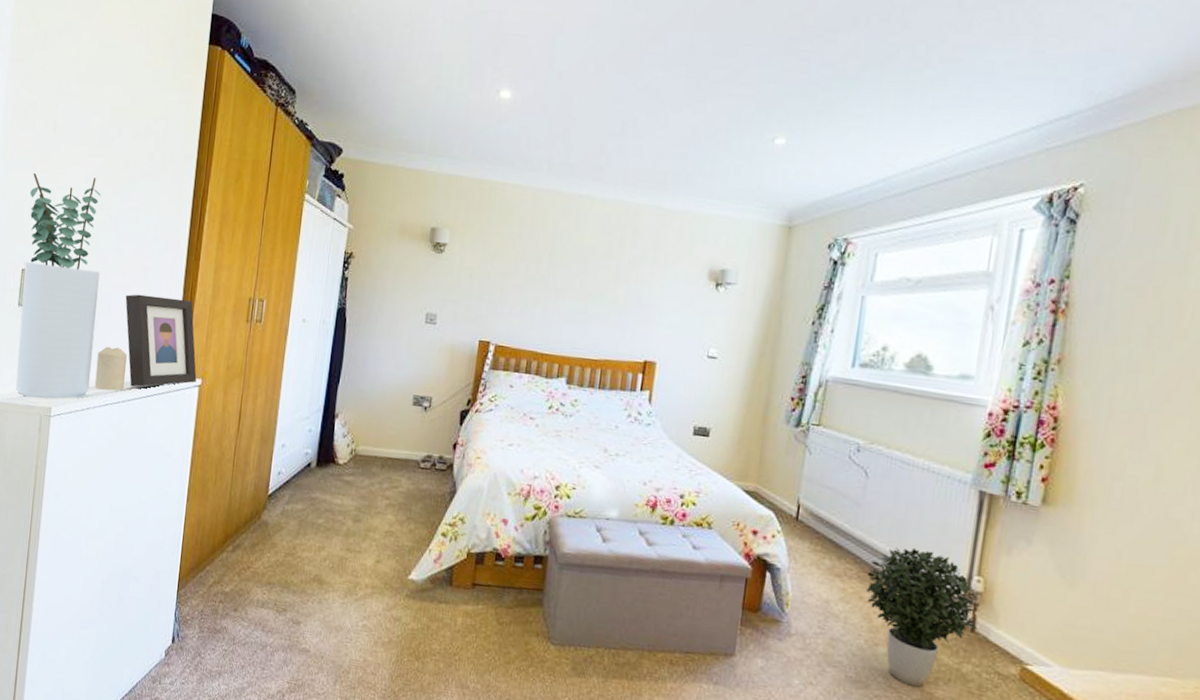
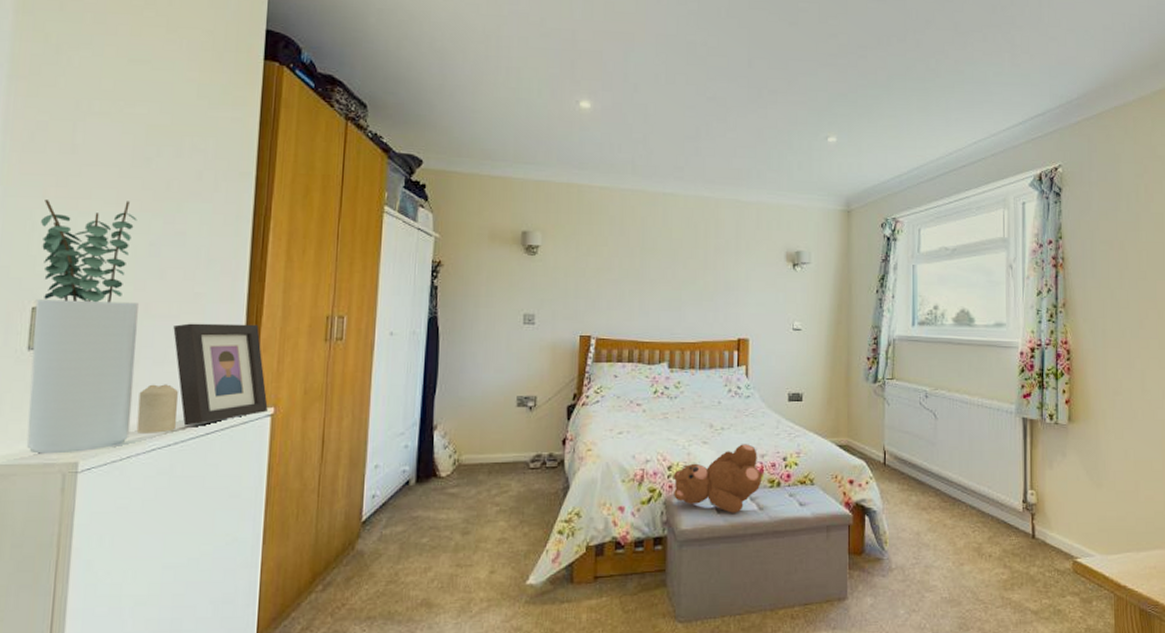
teddy bear: none [559,474,655,545] -> present [673,444,762,513]
potted plant: present [866,547,978,687] -> none [947,474,1037,595]

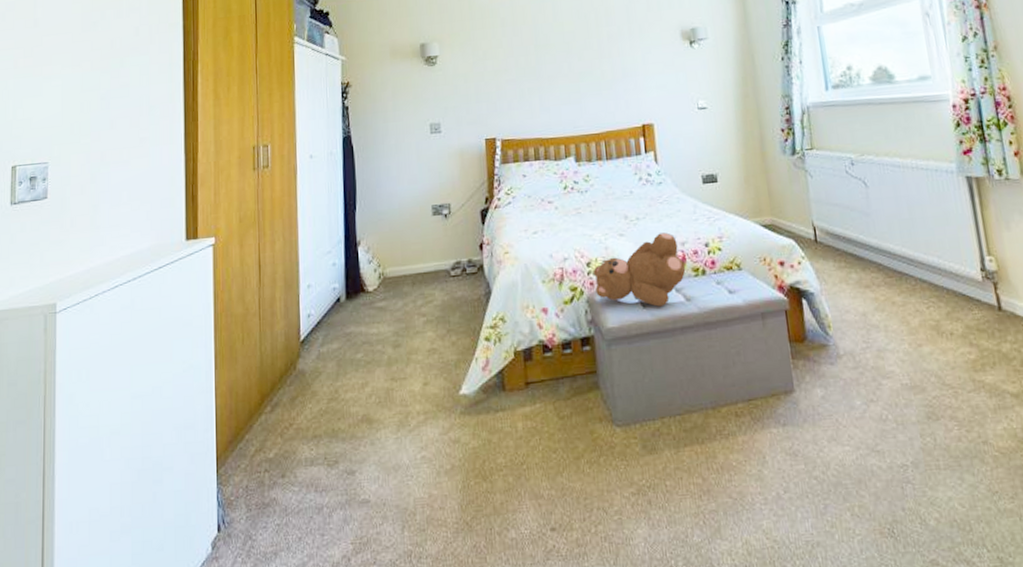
vase: present [26,200,139,454] -> none [14,62,96,299]
candle: present [136,384,178,433] -> none [101,224,134,272]
picture frame: present [173,323,268,426] -> none [125,161,209,262]

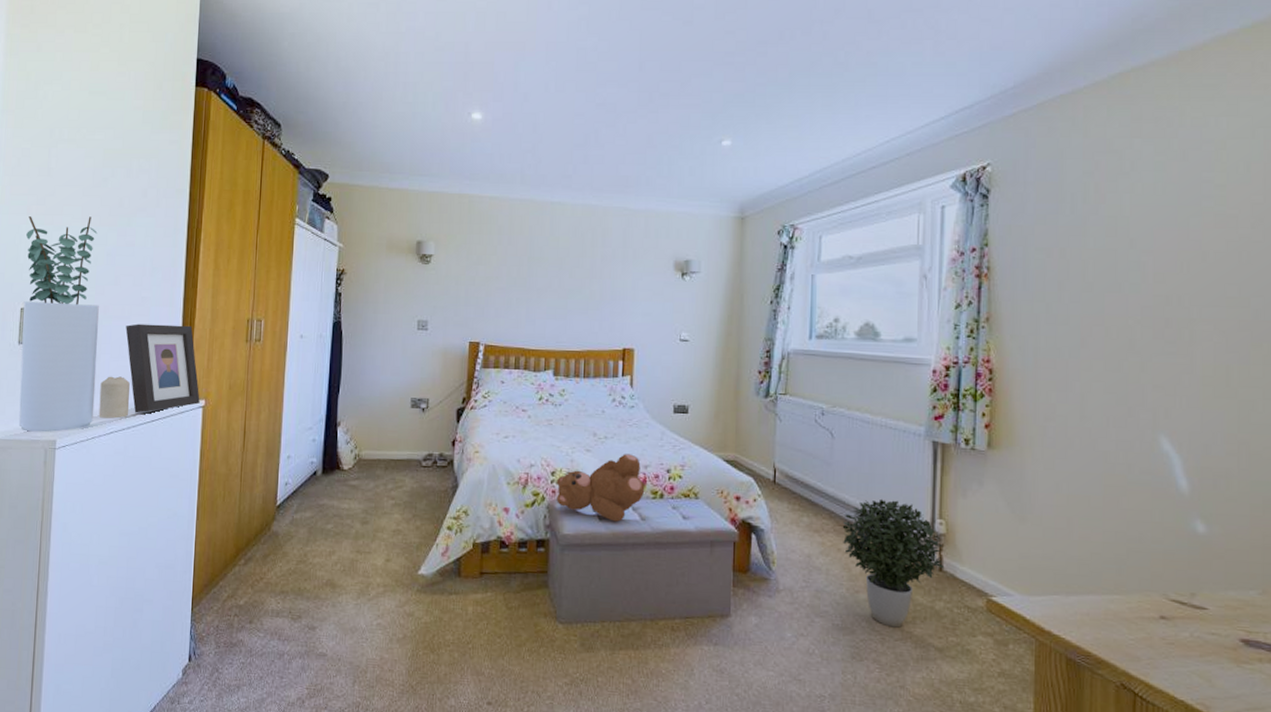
vase: none [14,62,96,299] -> present [18,216,100,432]
candle: none [101,224,134,272] -> present [98,376,130,419]
picture frame: none [125,161,209,262] -> present [125,324,200,413]
potted plant: none [891,243,1004,379] -> present [842,498,945,628]

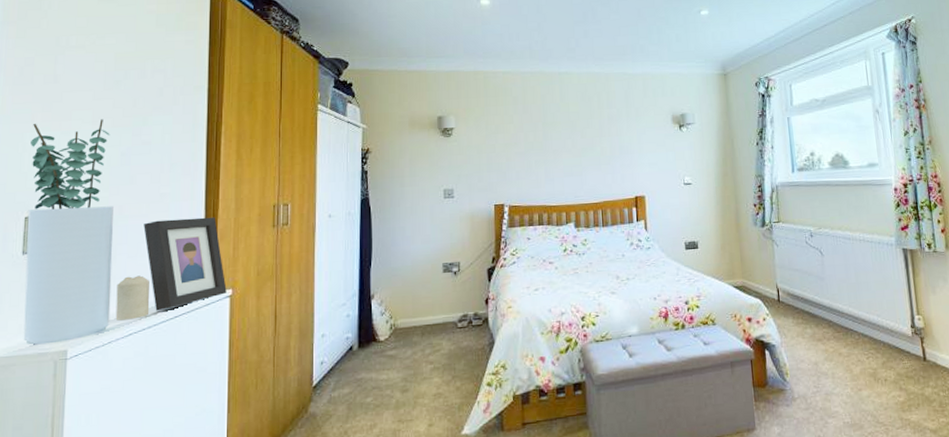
teddy bear: present [556,454,645,522] -> none [586,291,668,356]
potted plant: present [842,498,945,628] -> none [840,303,928,418]

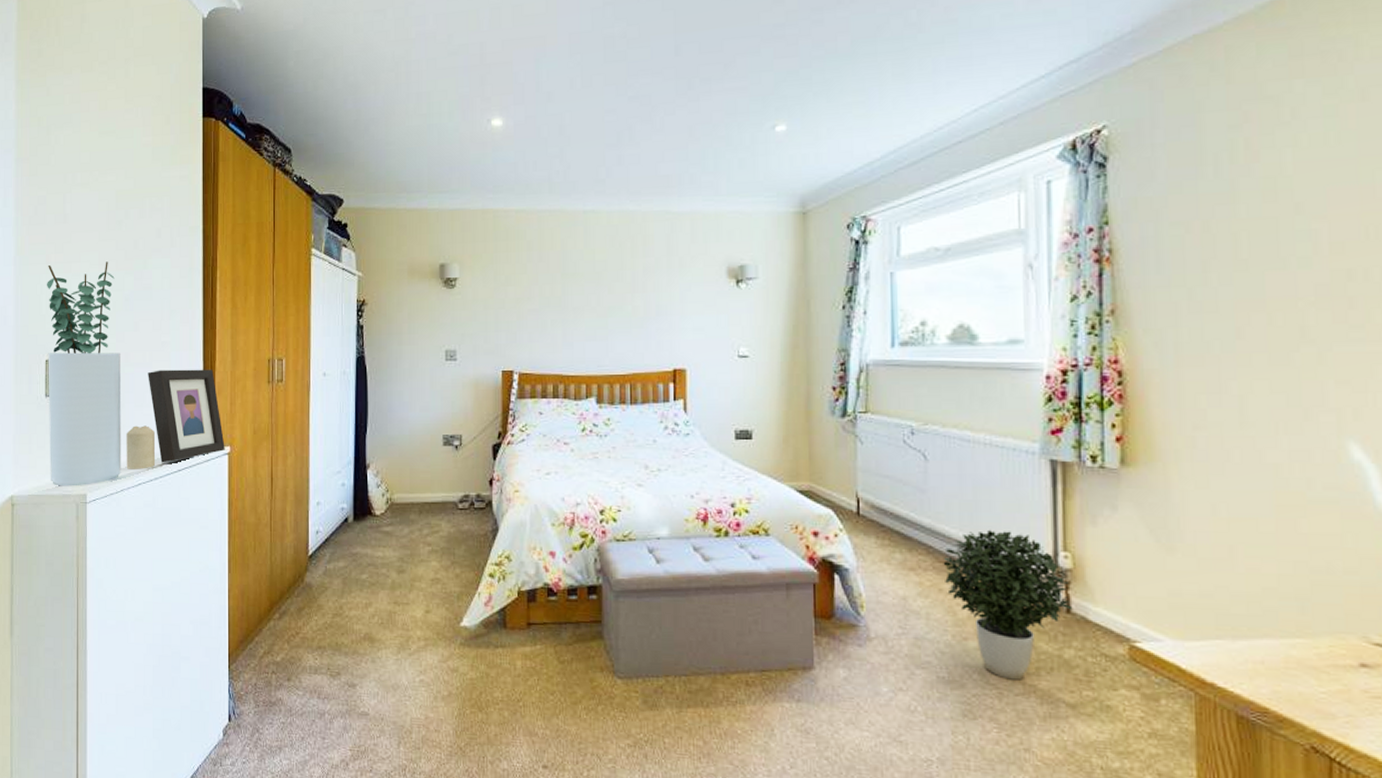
potted plant: none [840,303,928,418] -> present [943,529,1073,680]

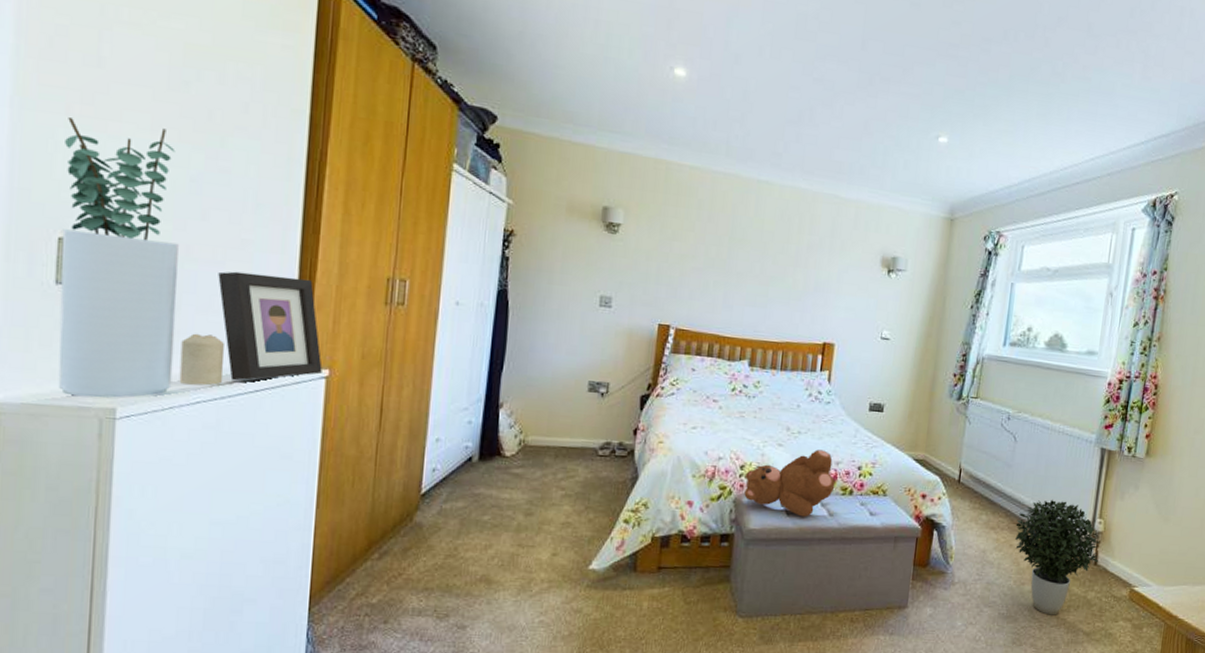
teddy bear: none [606,487,707,564] -> present [744,449,835,517]

